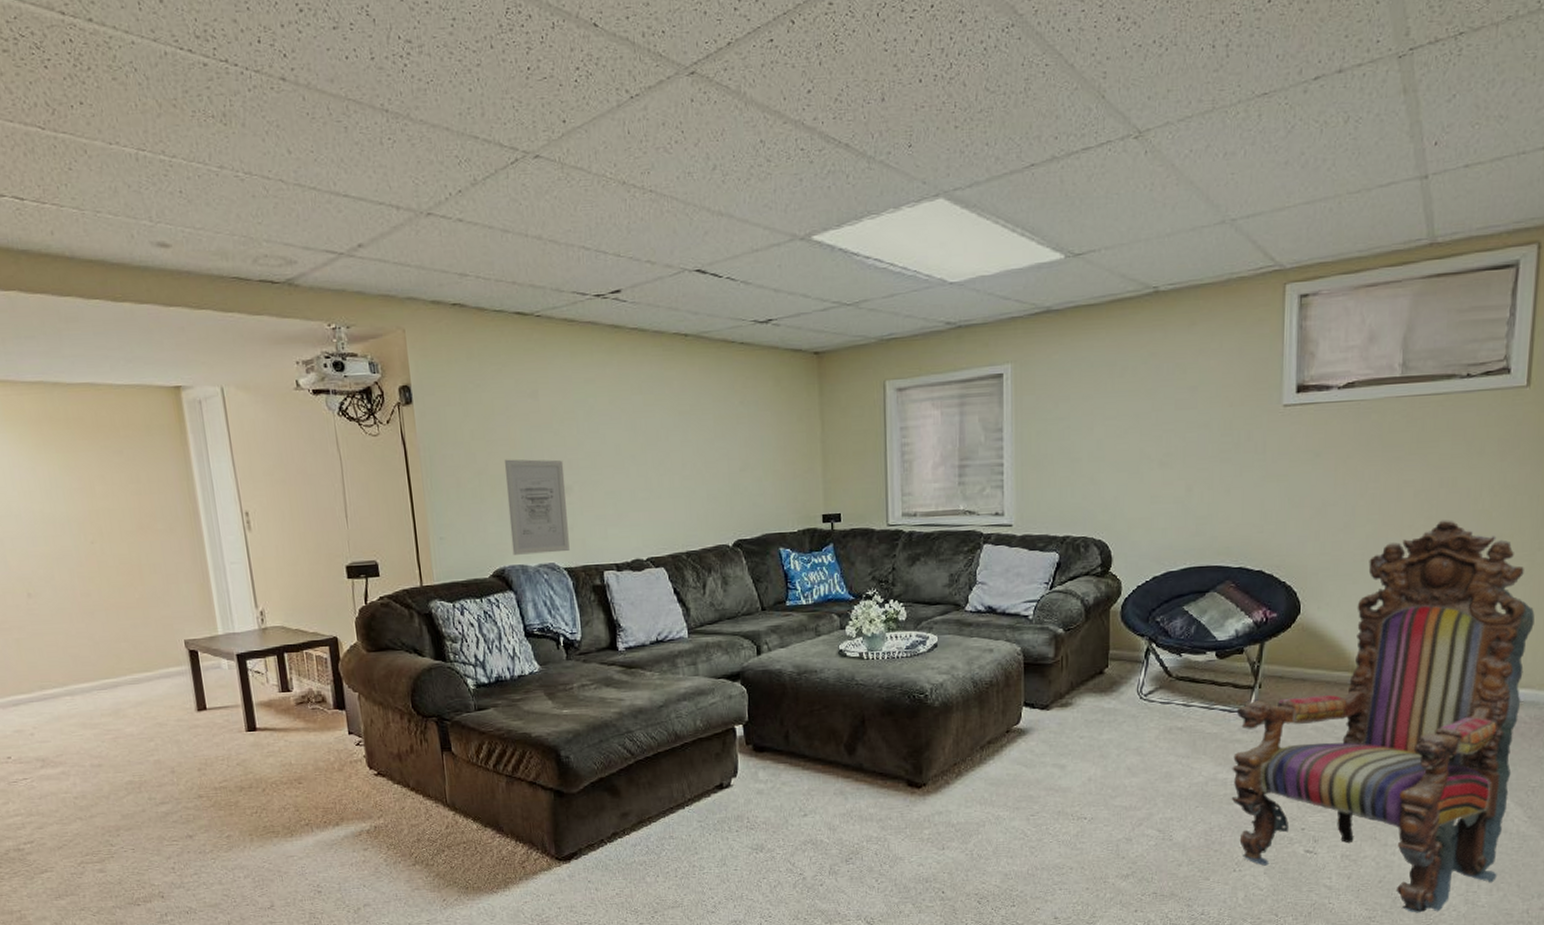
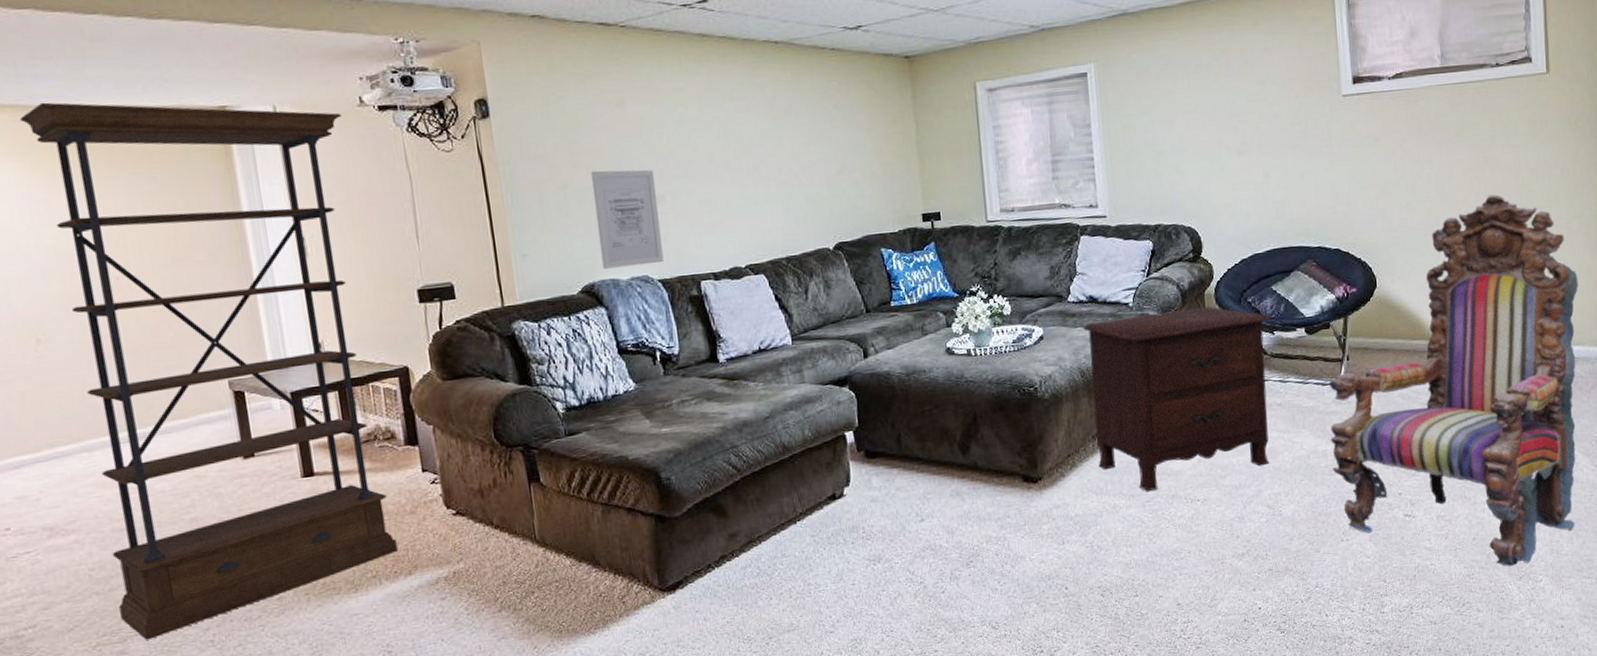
bookshelf: none [9,378,327,862] -> present [20,102,398,640]
nightstand: none [979,623,1181,805] -> present [1083,306,1272,491]

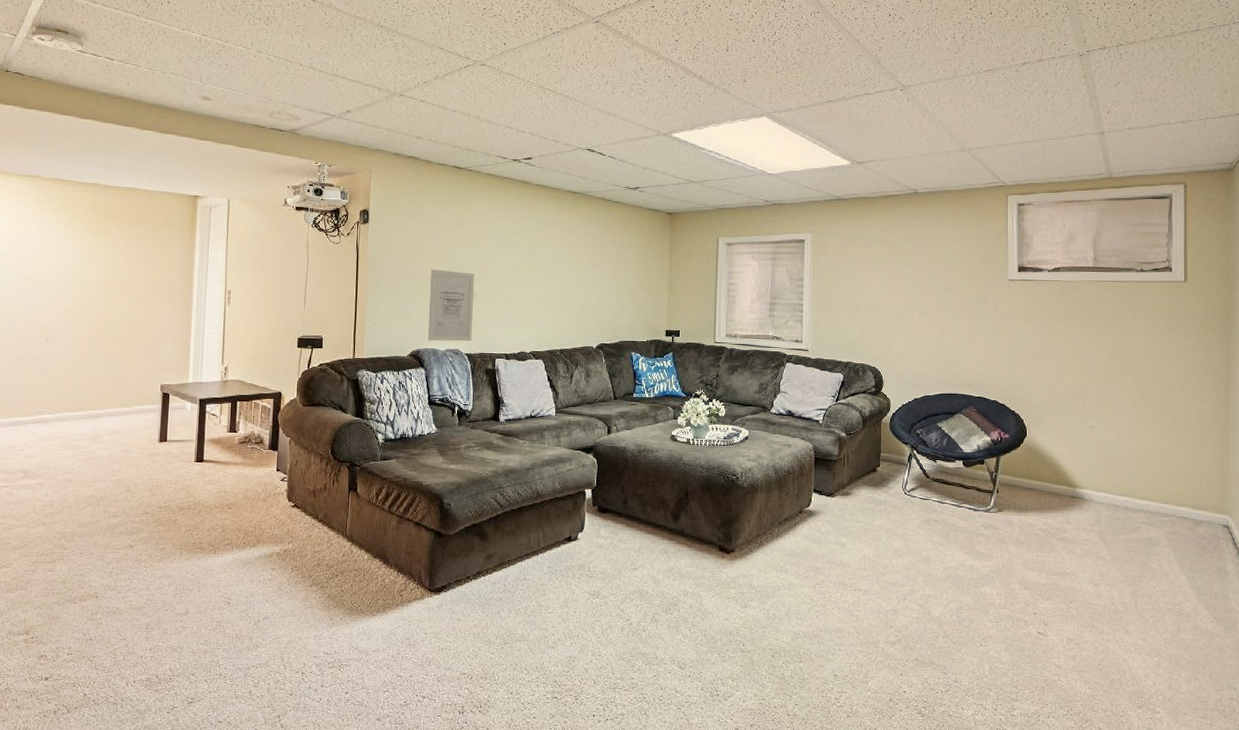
bookshelf: present [20,102,398,640] -> none [56,180,271,564]
nightstand: present [1083,306,1272,491] -> none [780,431,936,575]
armchair: present [1329,194,1578,567] -> none [977,374,1205,695]

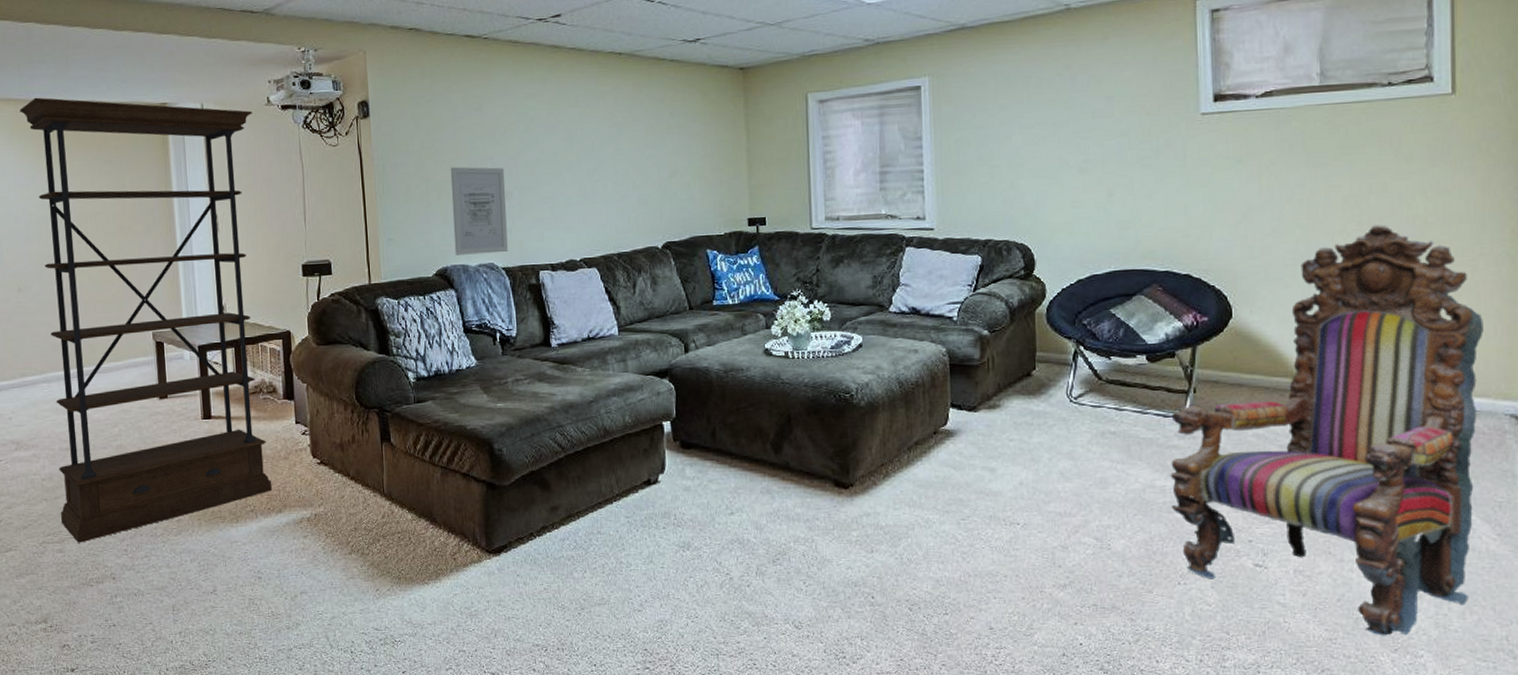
bookshelf: none [56,180,271,564] -> present [19,97,272,543]
armchair: none [977,374,1205,695] -> present [1170,225,1483,636]

